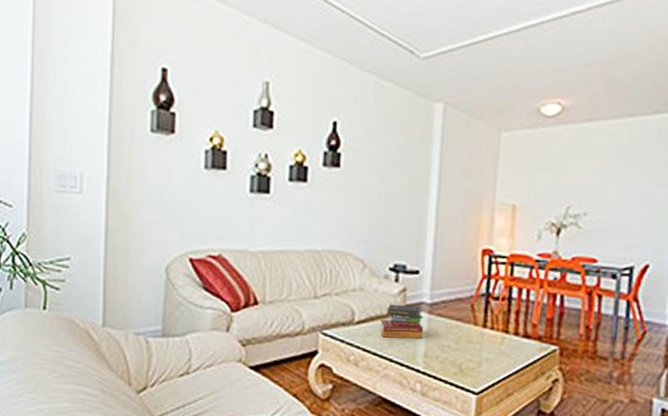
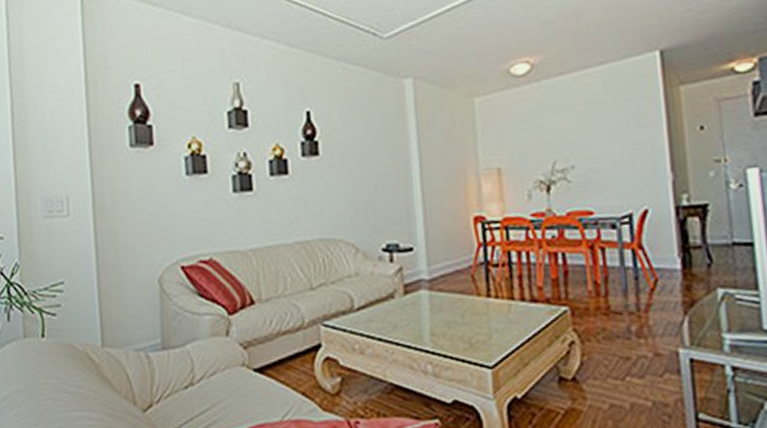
books: present [380,304,424,339] -> none [381,283,426,321]

